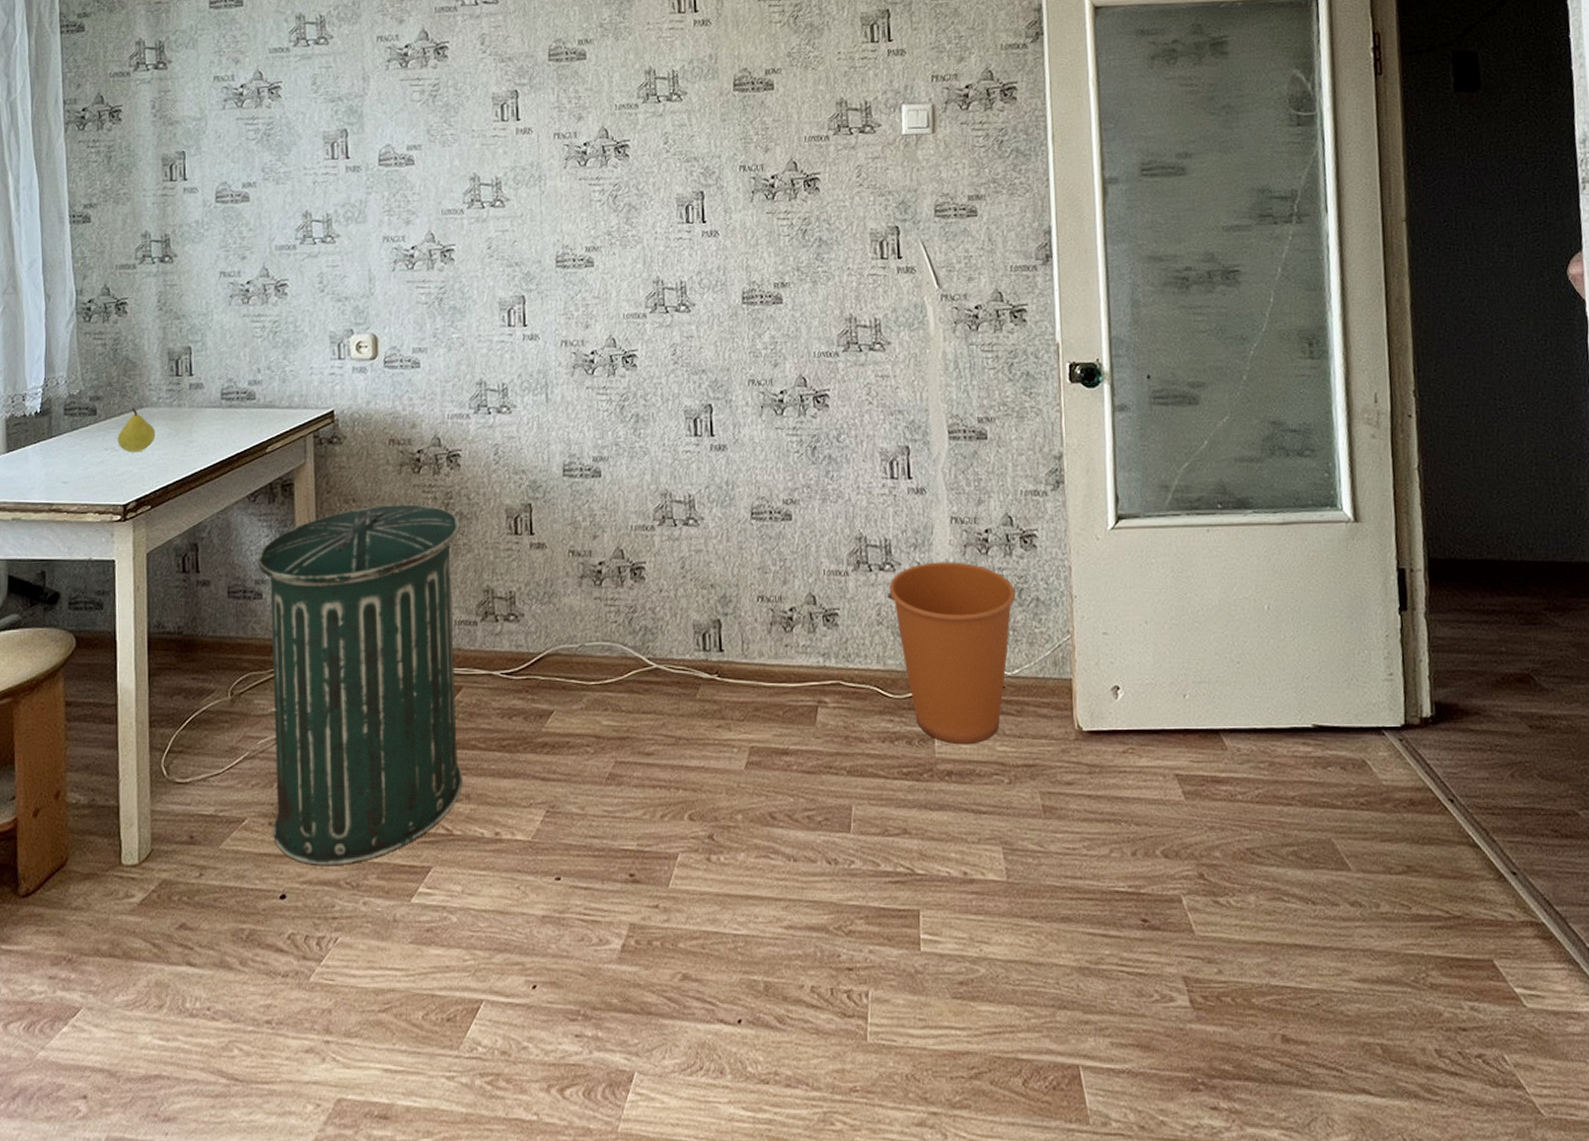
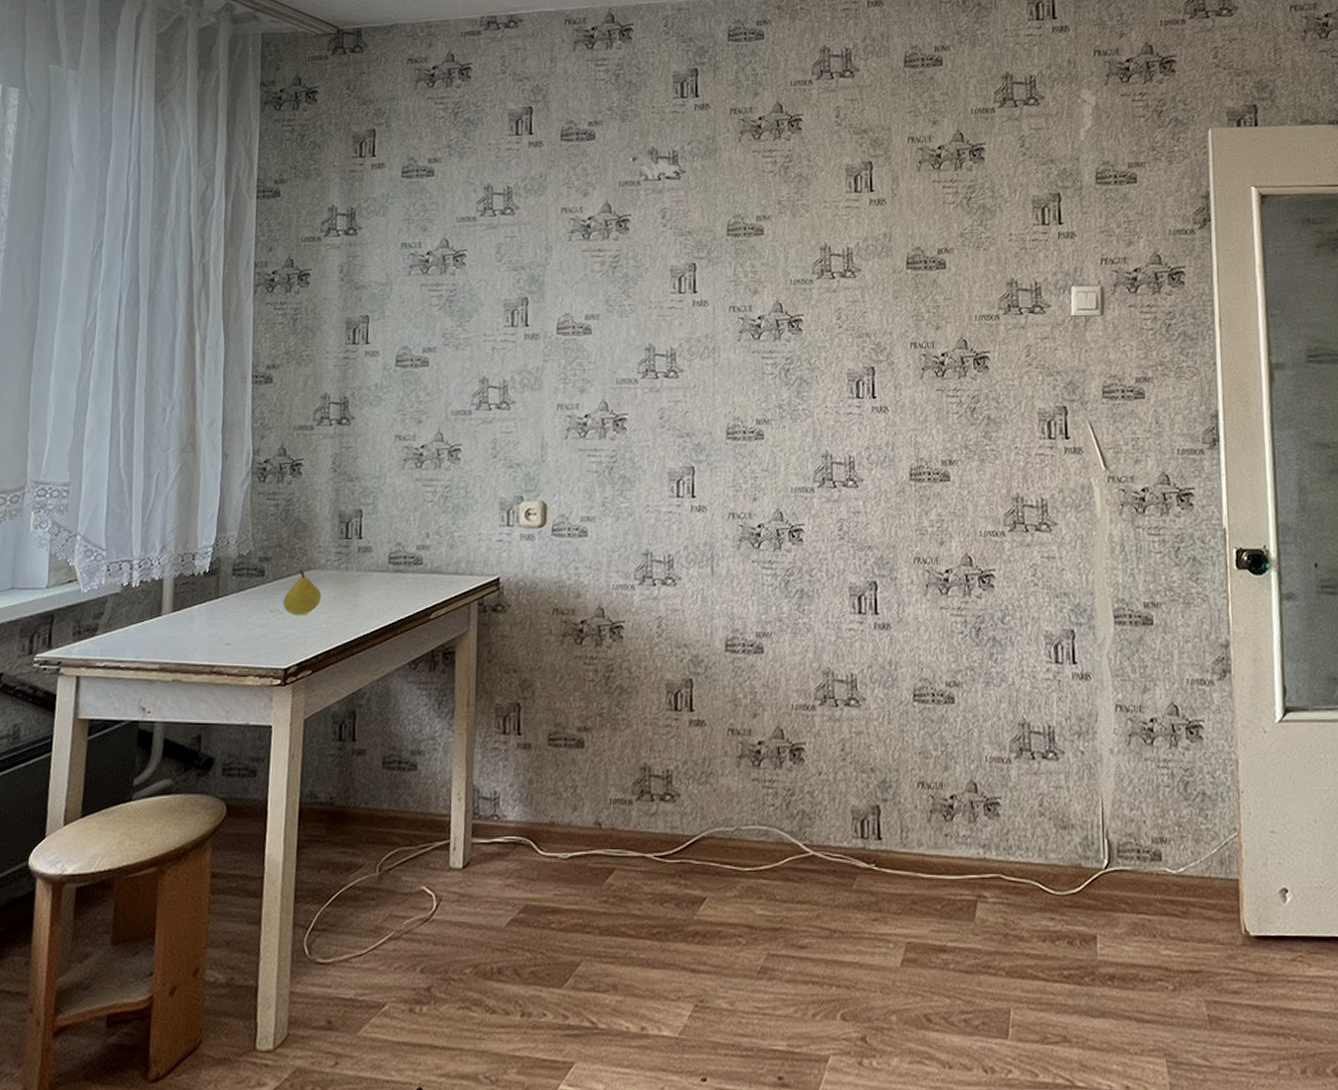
trash can: present [257,504,463,866] -> none [413,676,620,1059]
bucket: present [887,562,1017,745] -> none [1050,752,1182,947]

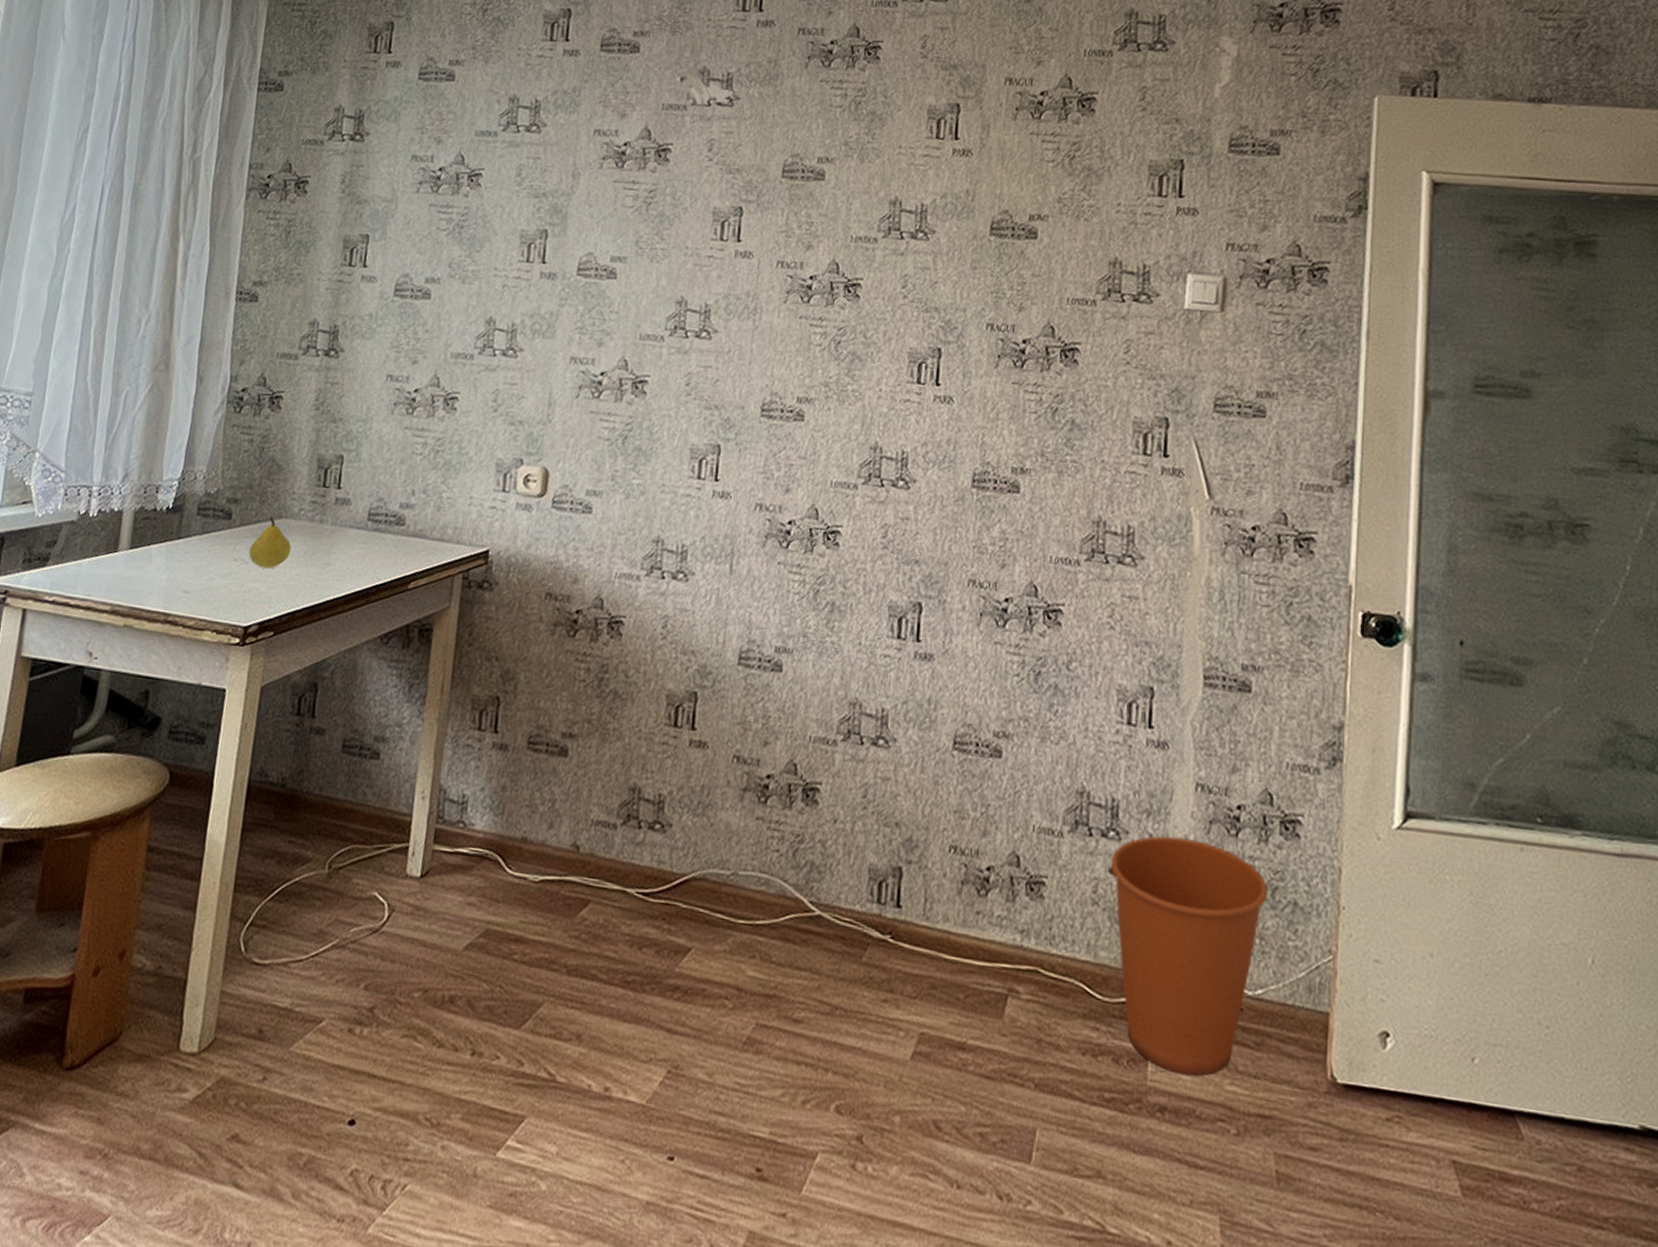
bucket: none [1050,752,1182,947] -> present [1108,836,1270,1076]

